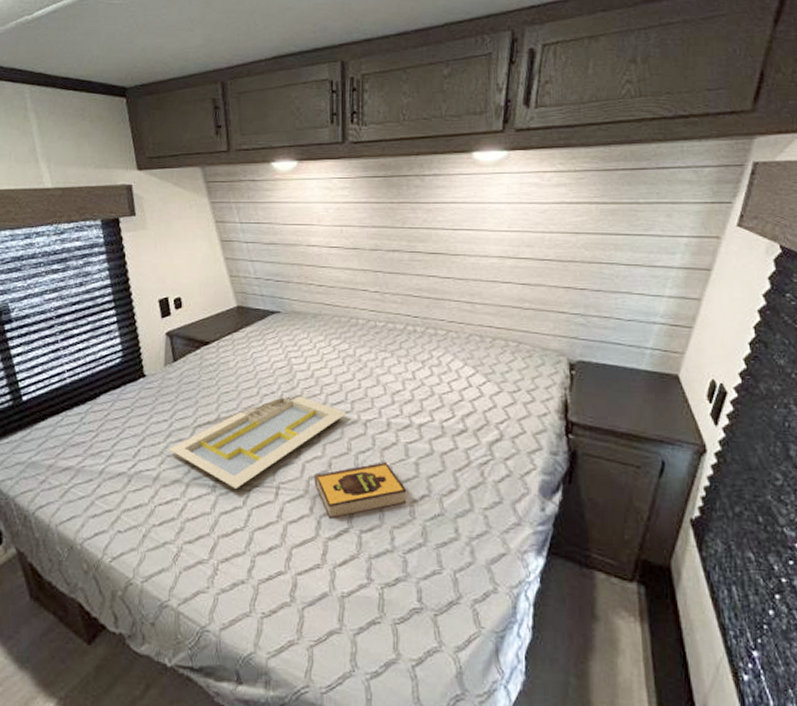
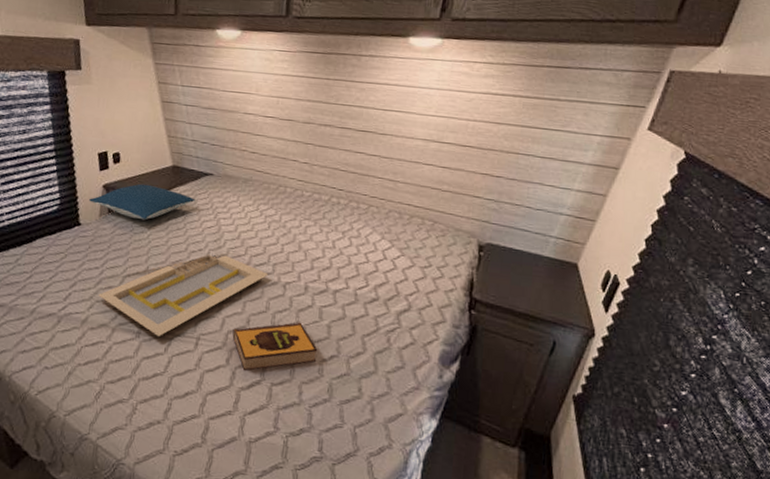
pillow: none [153,328,264,366] -> present [89,183,195,220]

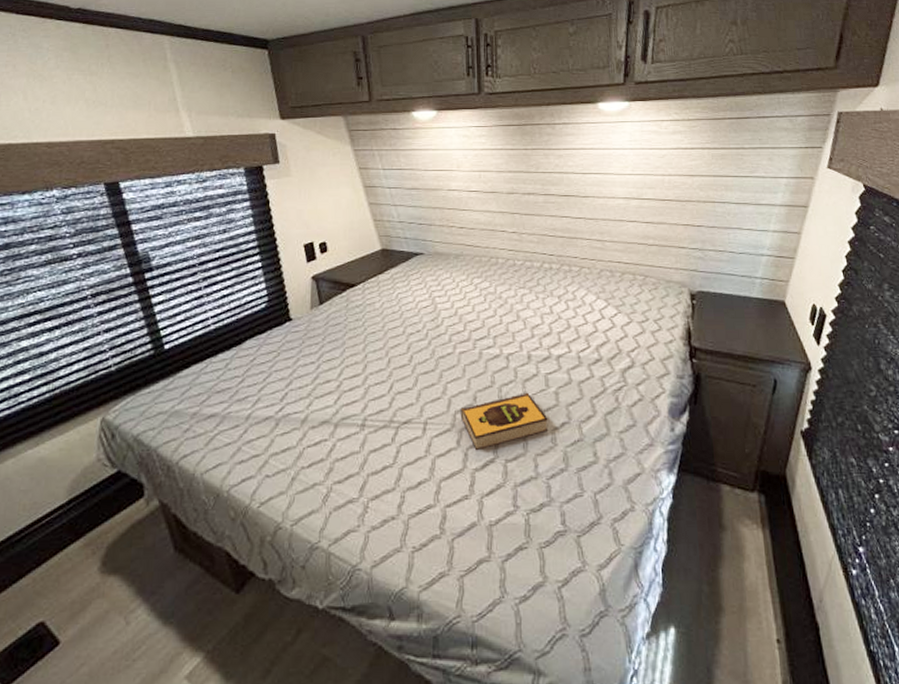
pillow: present [89,183,195,220] -> none [299,271,408,308]
serving tray: present [98,254,268,336] -> none [317,333,489,426]

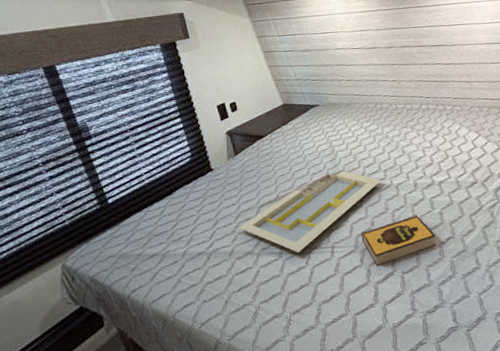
serving tray: none [317,333,489,426] -> present [239,171,381,253]

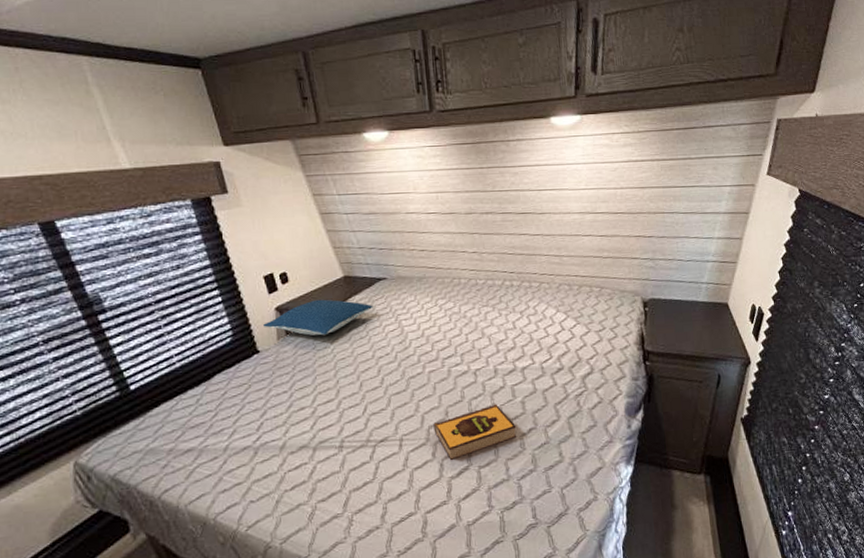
pillow: none [216,124,308,156] -> present [263,299,373,336]
serving tray: present [239,171,381,253] -> none [292,354,457,446]

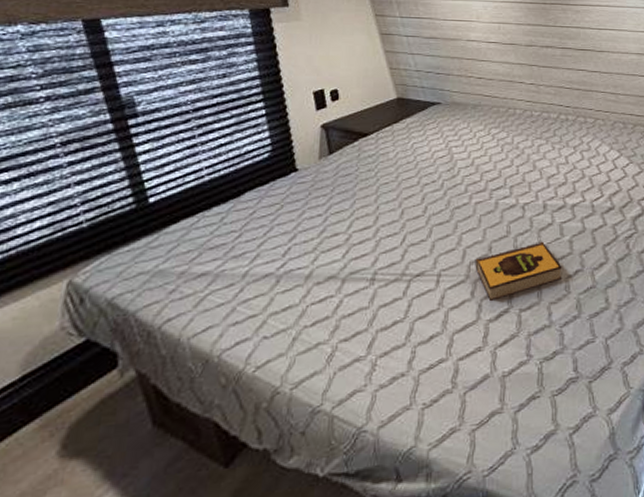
pillow: present [263,299,373,336] -> none [306,120,424,158]

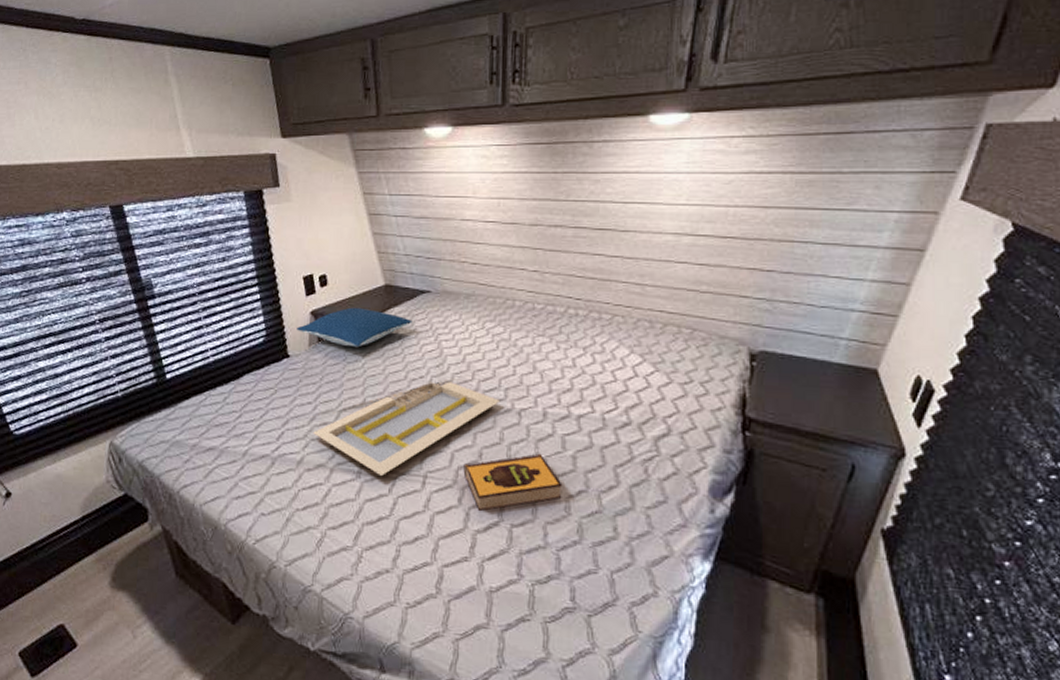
pillow: none [306,120,424,158] -> present [297,307,412,348]
serving tray: none [323,184,505,280] -> present [313,381,499,476]

